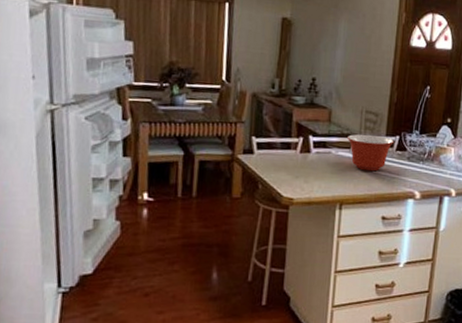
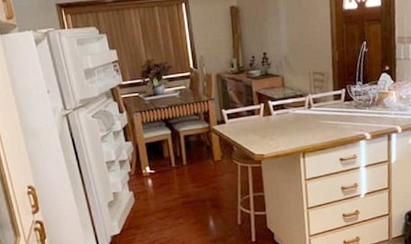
mixing bowl: present [348,134,395,172] -> none [301,91,342,123]

